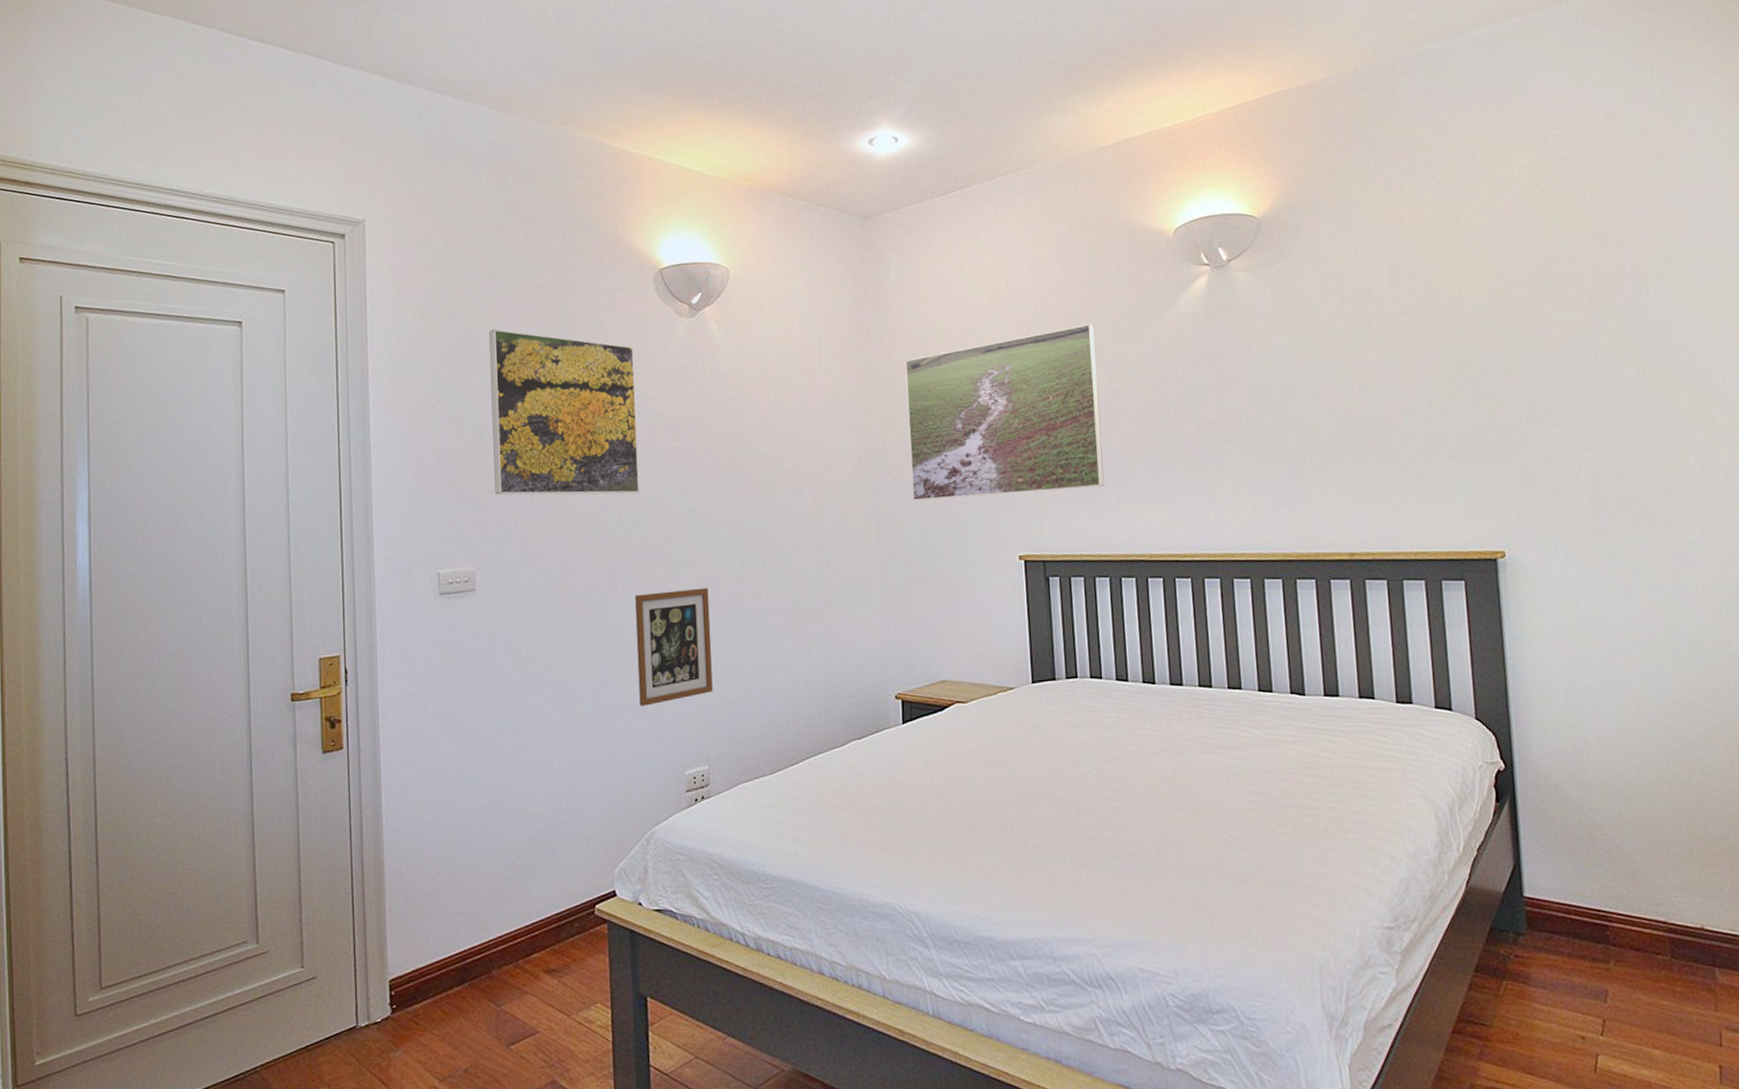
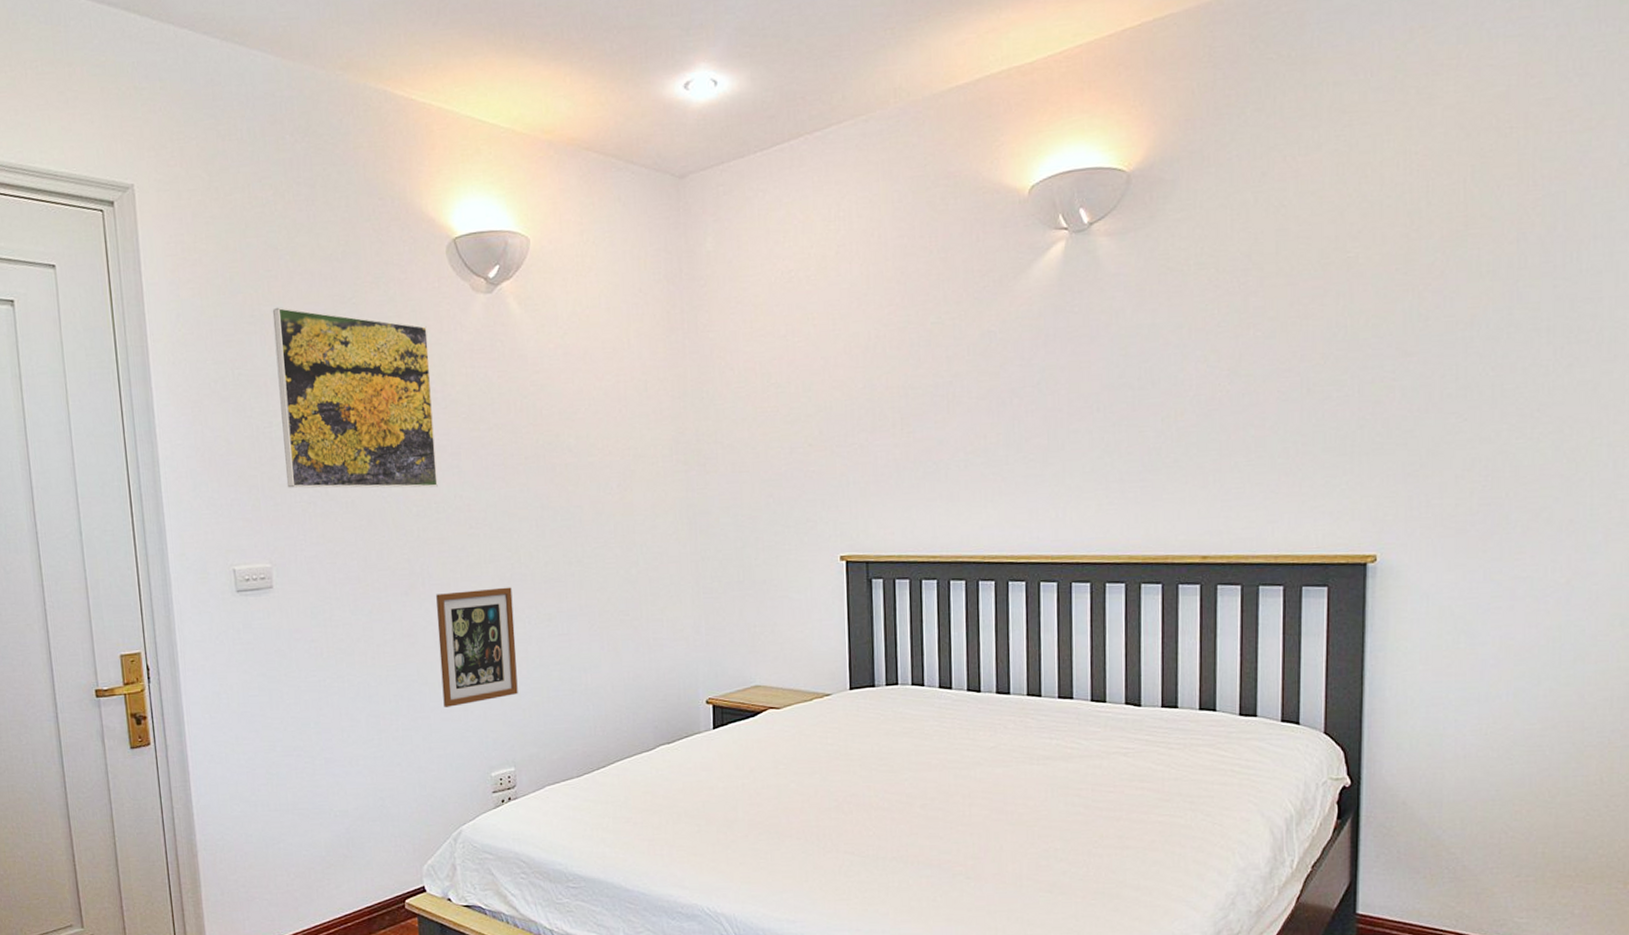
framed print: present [905,324,1105,501] -> none [721,299,937,497]

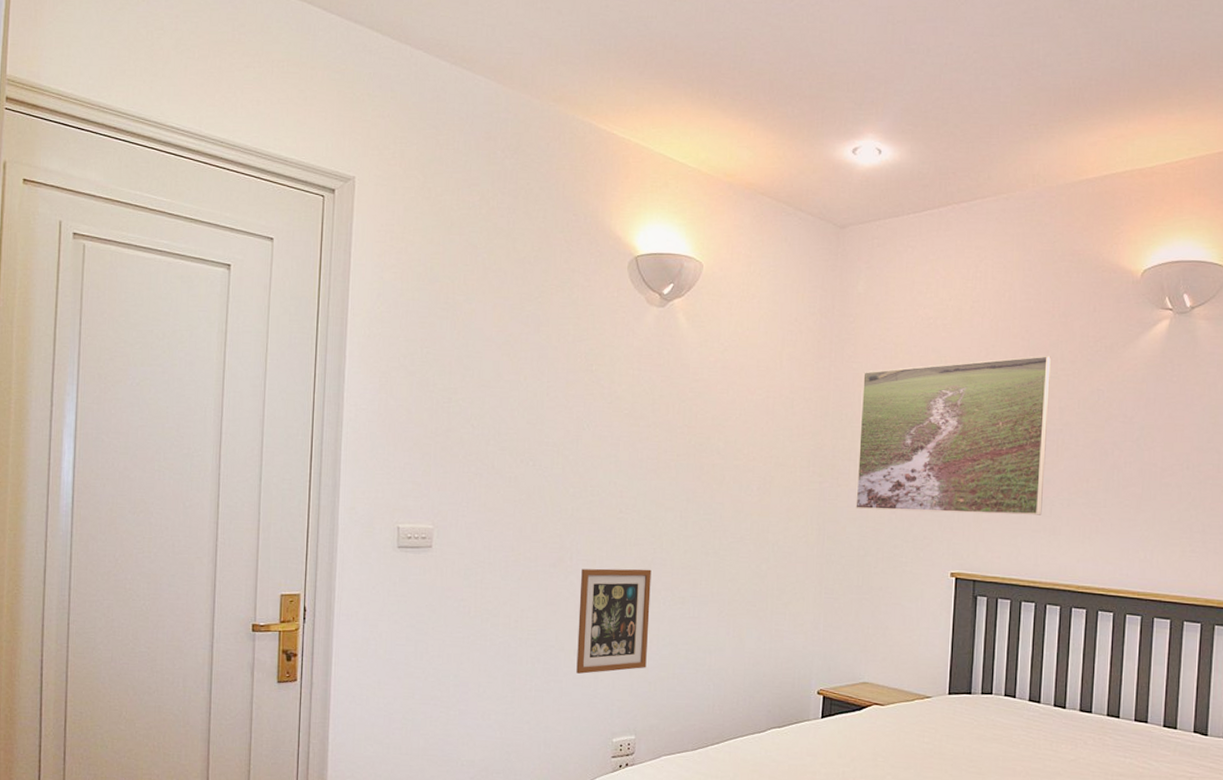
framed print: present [272,307,438,489] -> none [457,298,603,472]
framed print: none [721,299,937,497] -> present [855,356,1051,515]

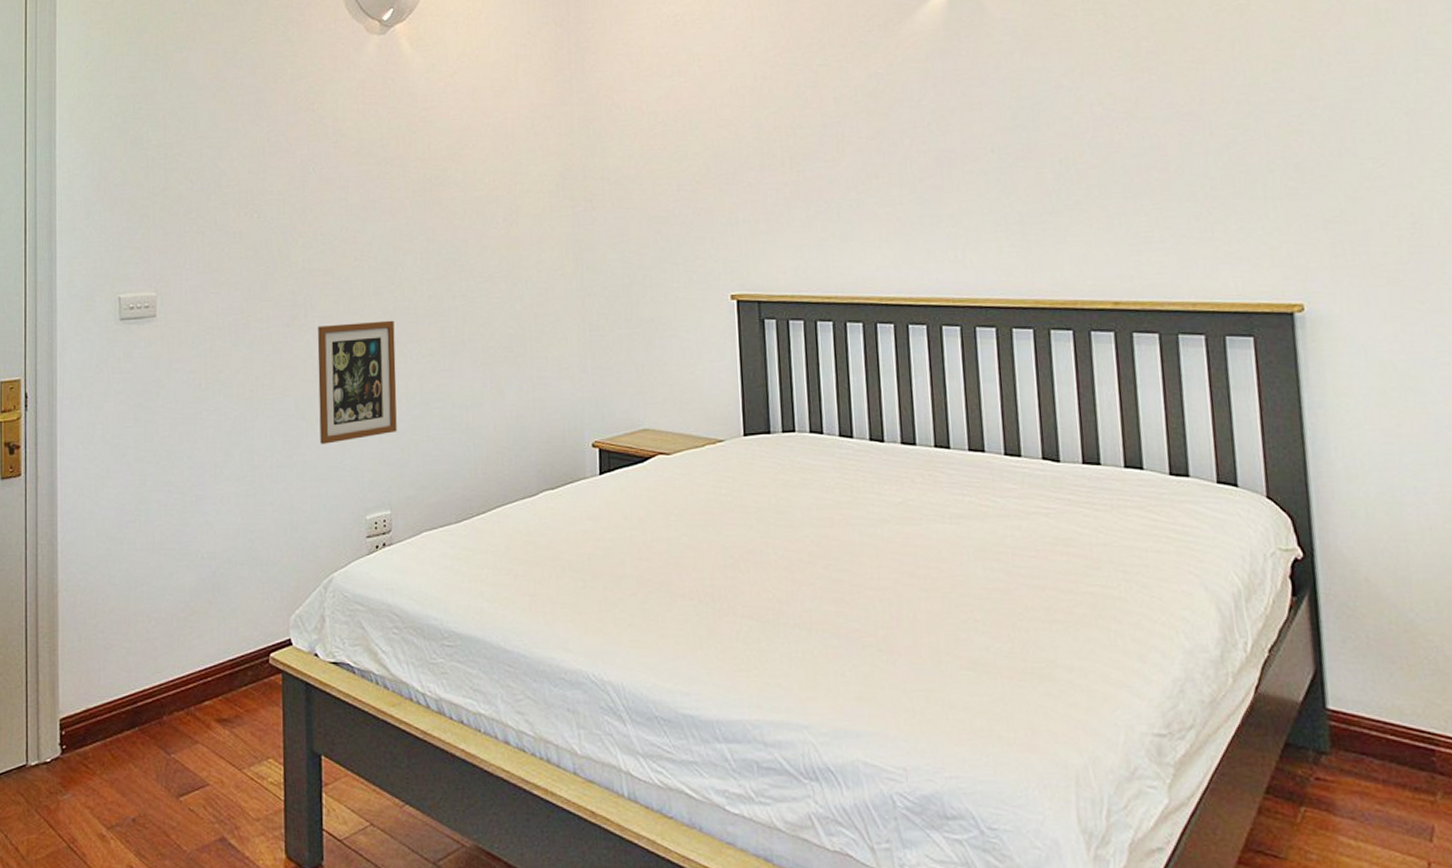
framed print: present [855,356,1051,515] -> none [608,42,829,233]

